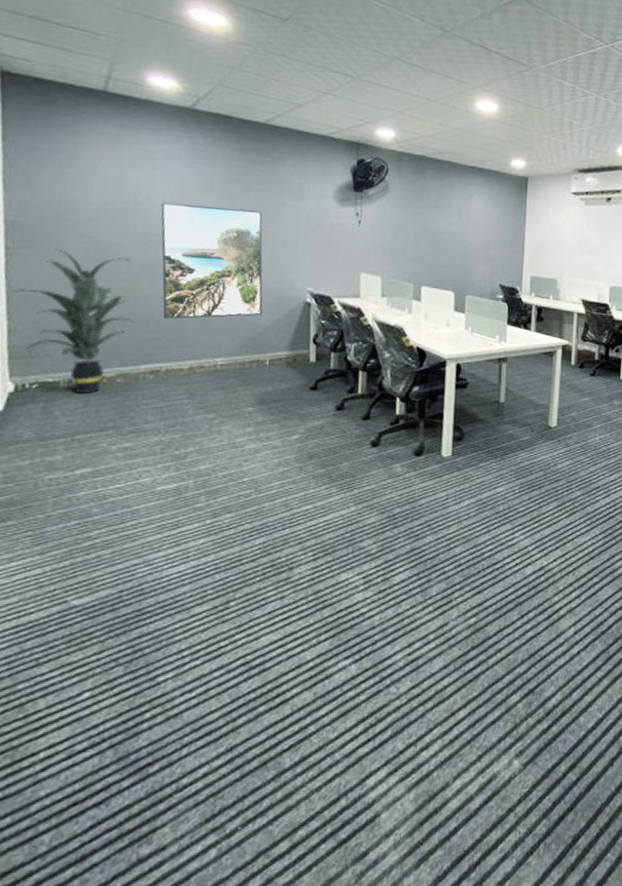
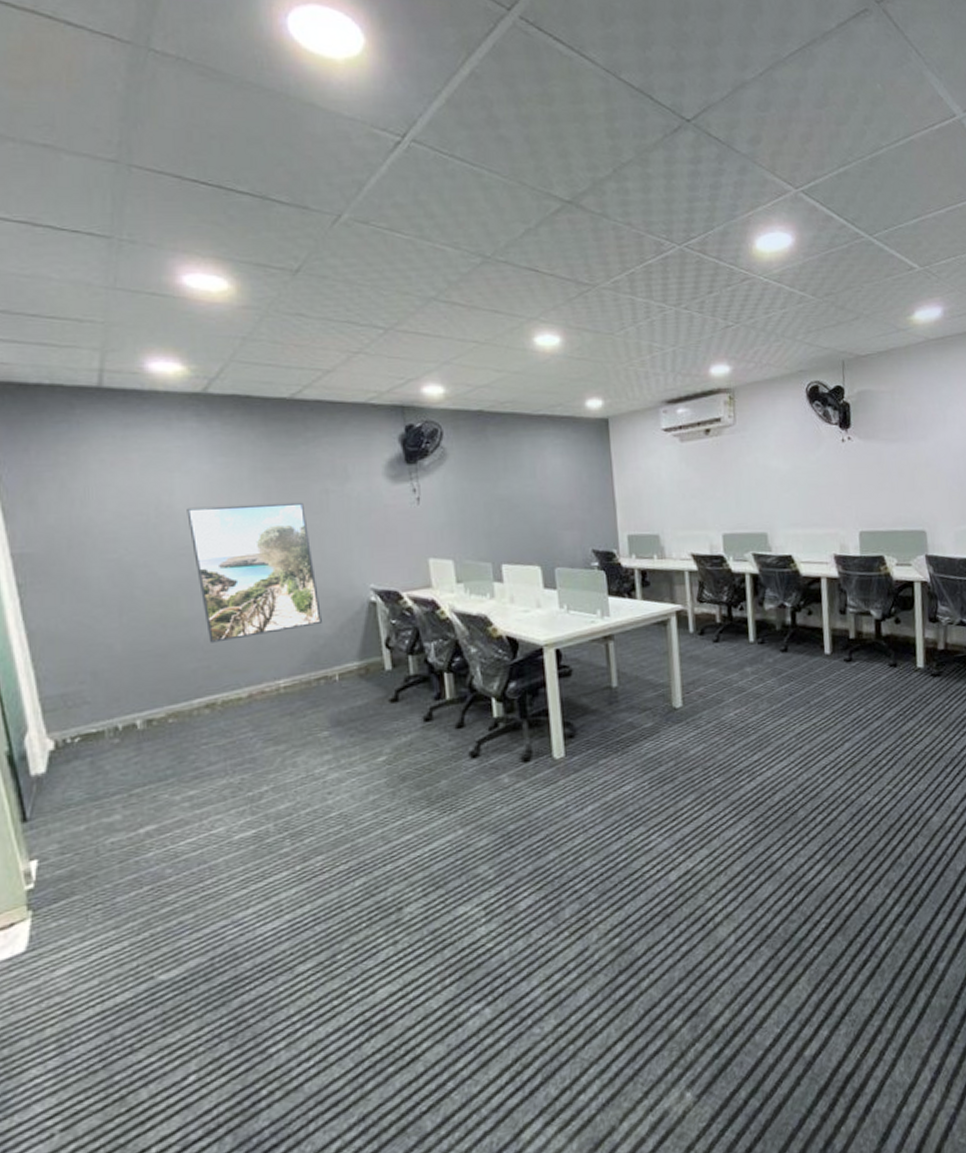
indoor plant: present [13,249,134,393] -> none [34,579,177,742]

